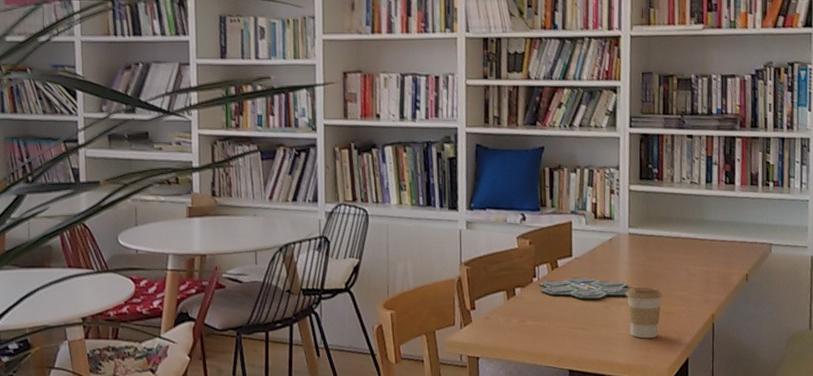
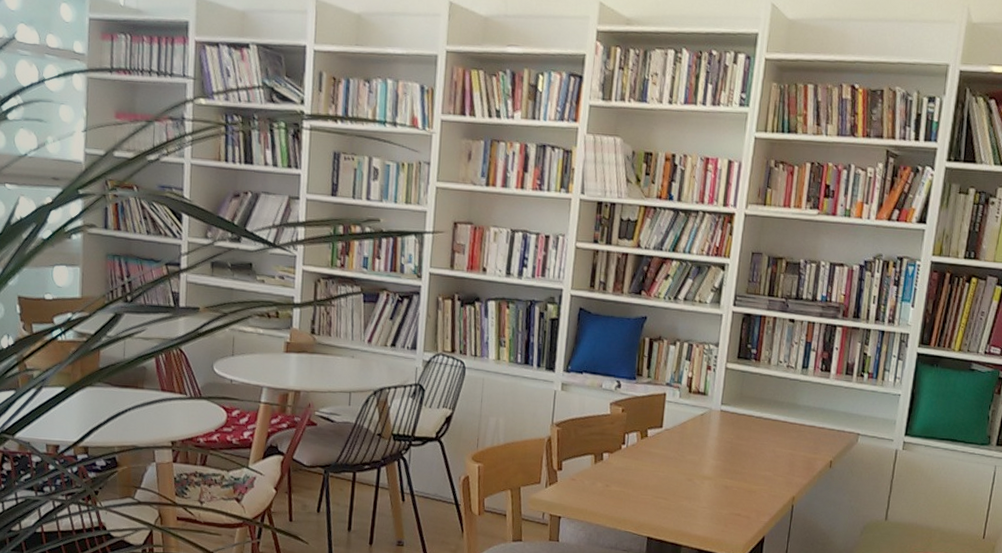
board game: present [539,277,630,300] -> none [627,448,715,472]
coffee cup: present [625,287,662,339] -> none [710,463,747,514]

